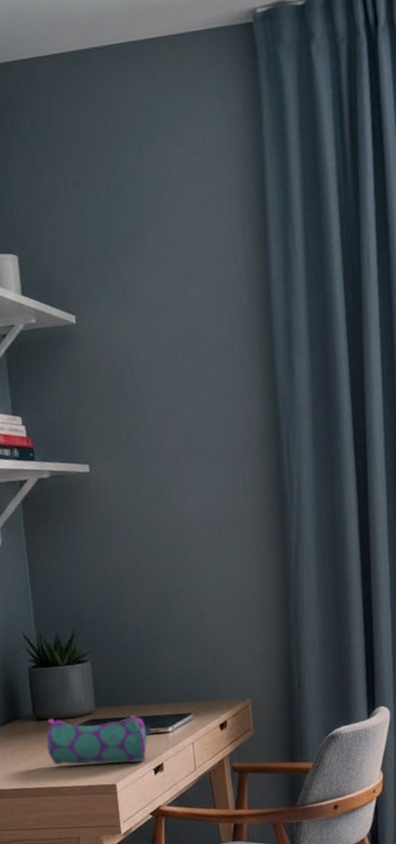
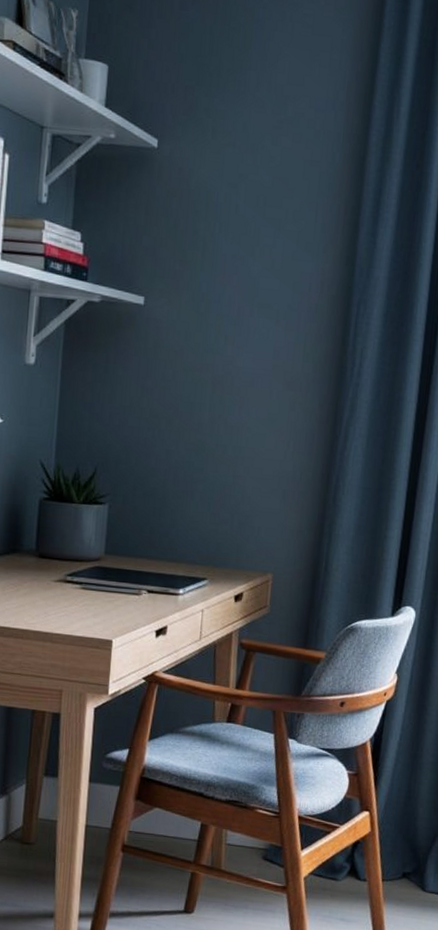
pencil case: present [46,715,152,765] -> none [43,558,161,622]

